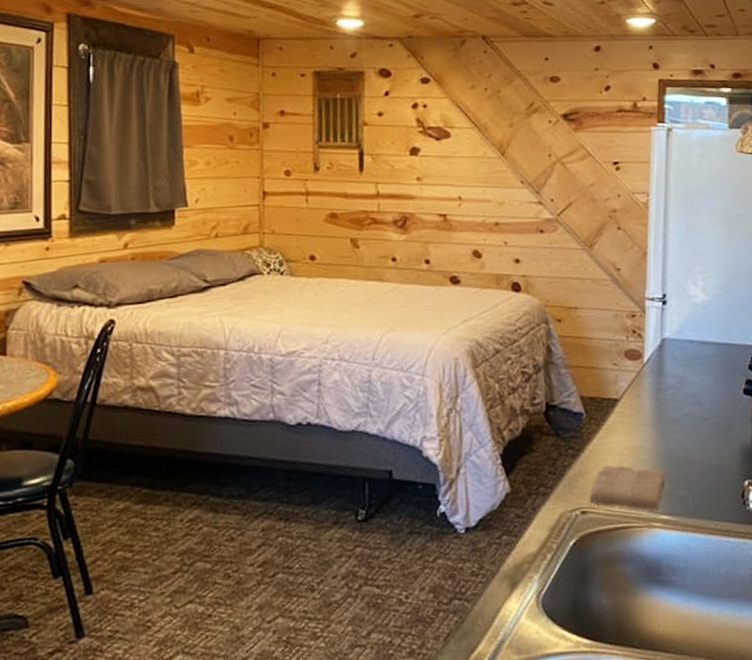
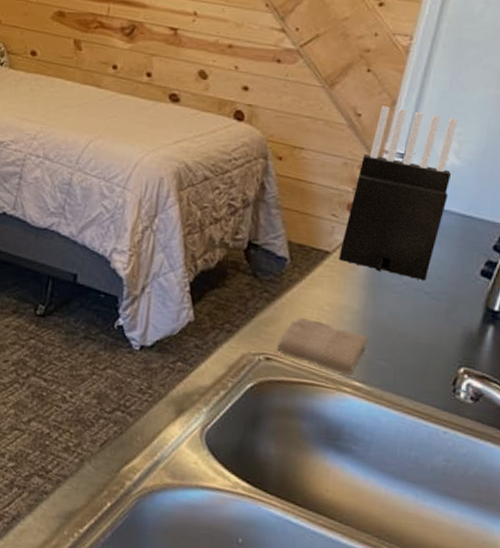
knife block: none [626,257,705,409] -> present [339,105,459,280]

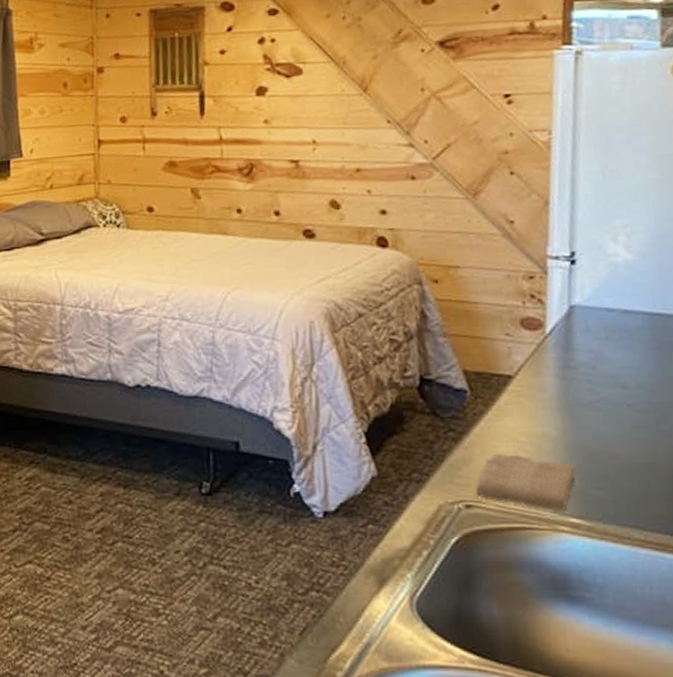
knife block: present [339,105,459,280] -> none [522,208,629,392]

